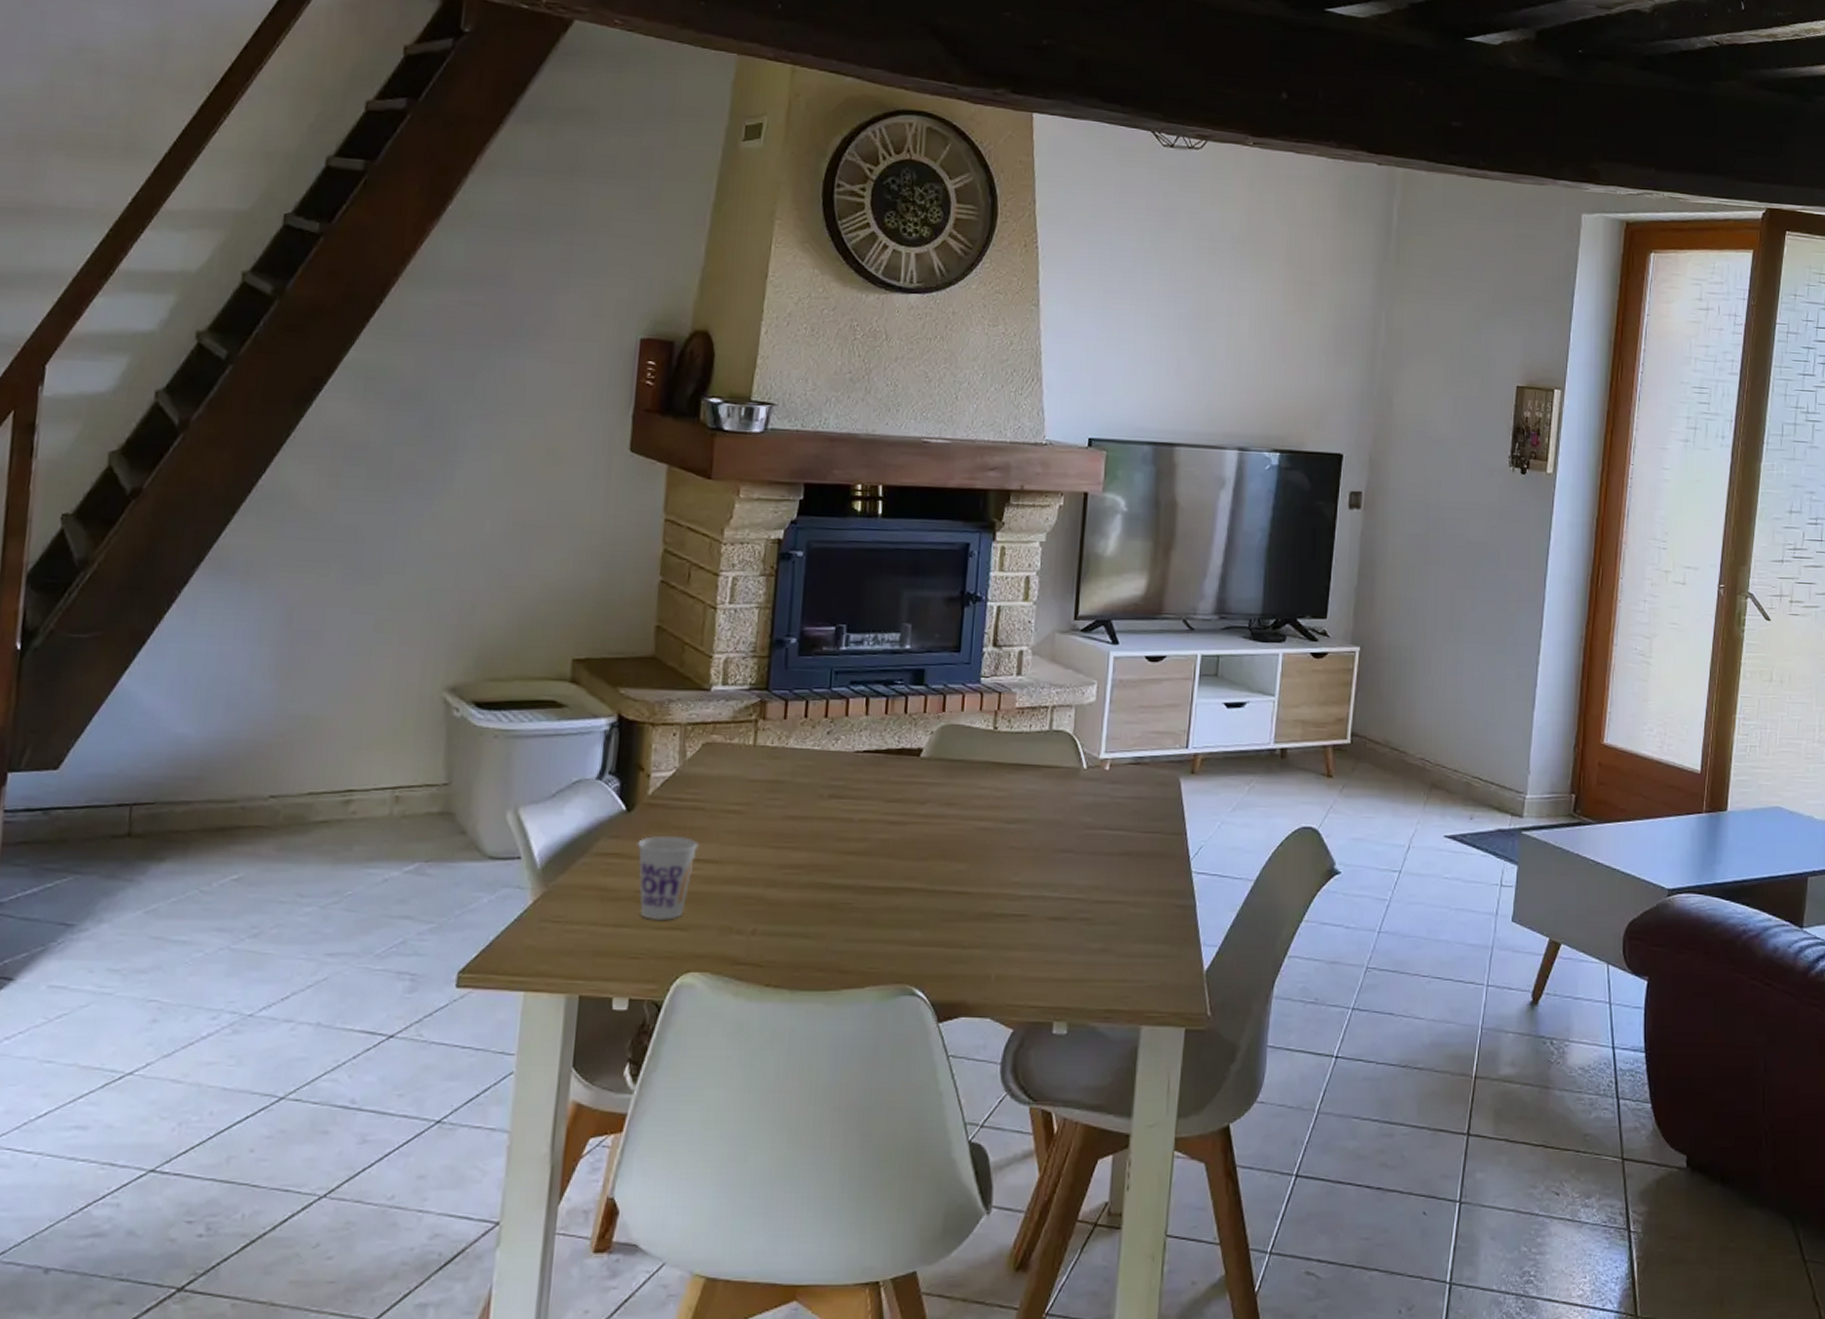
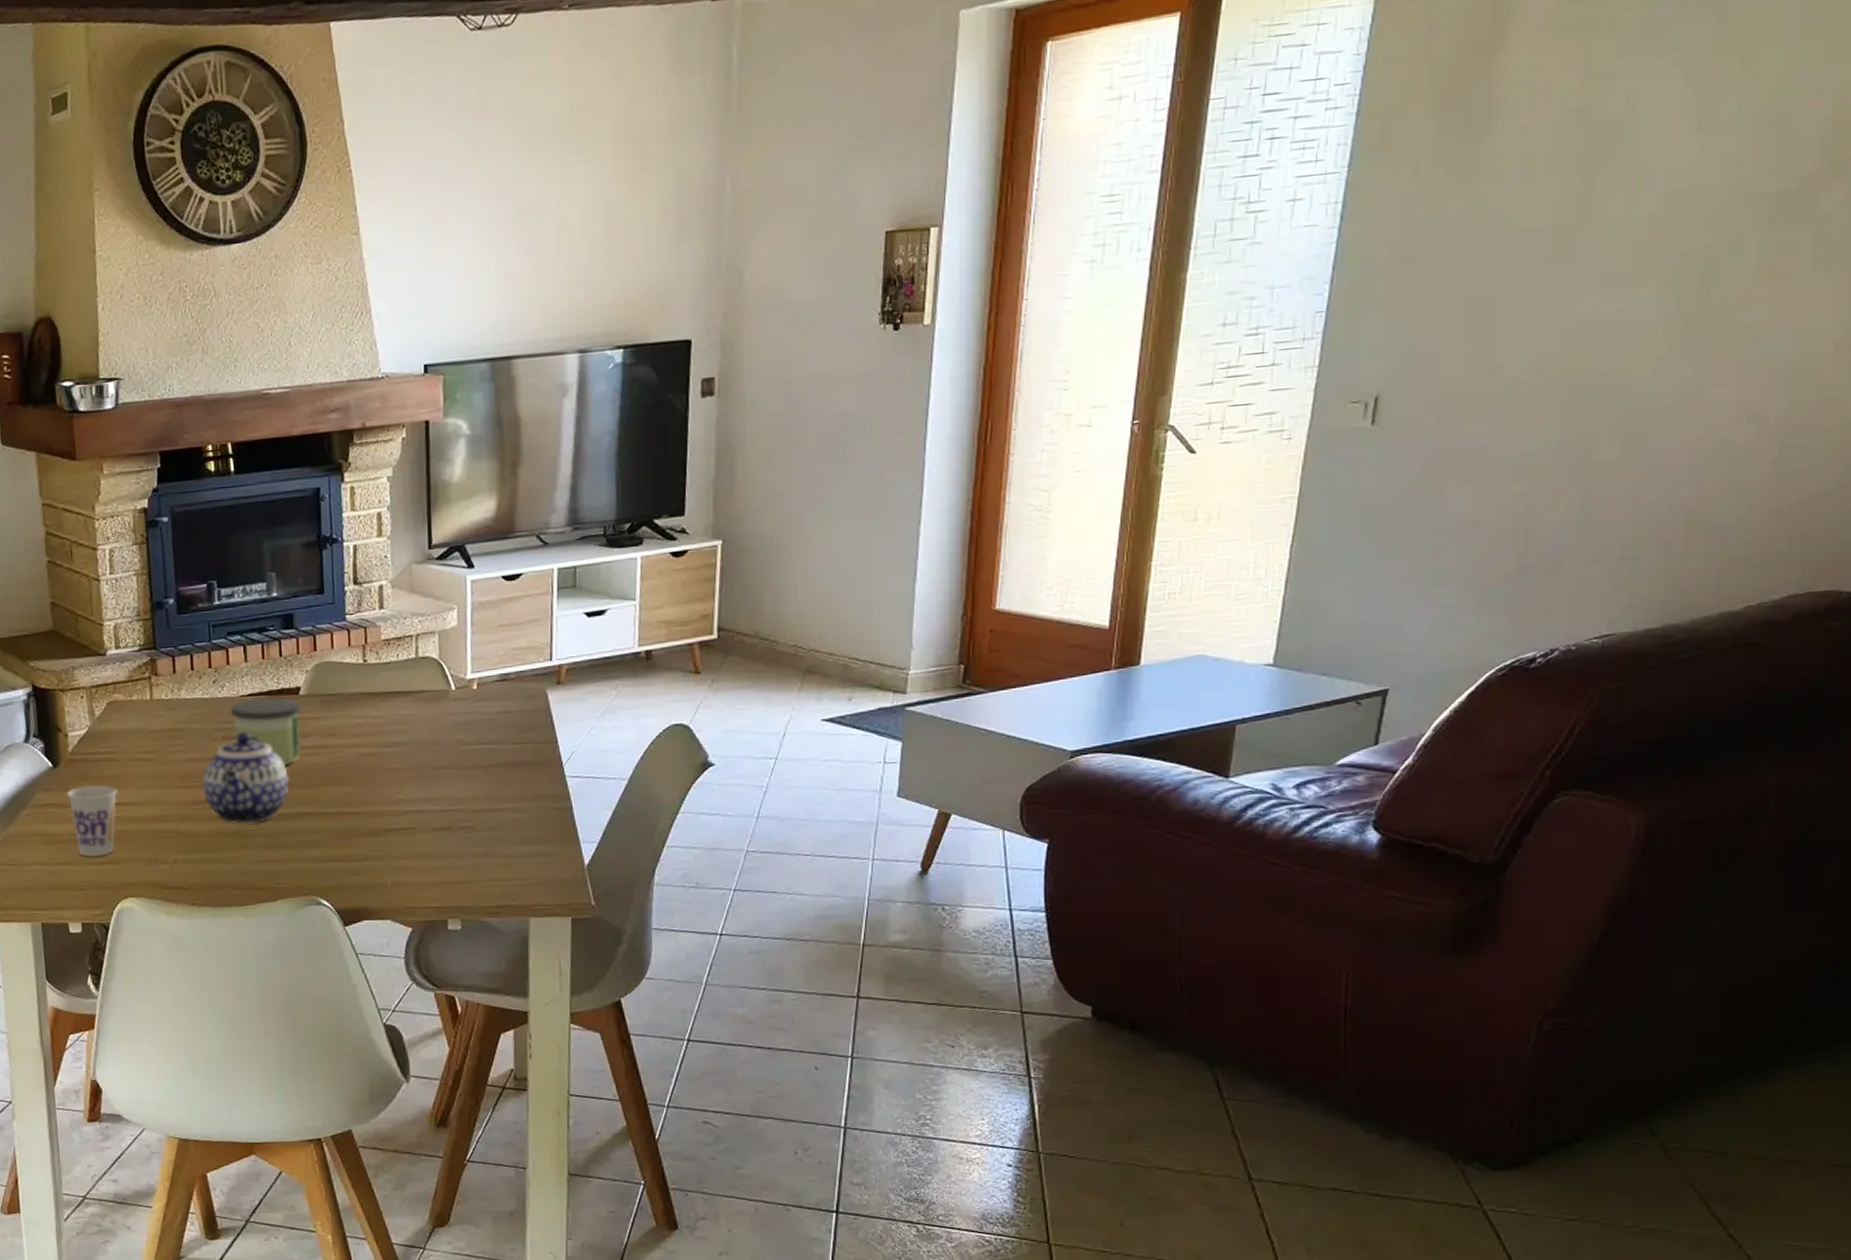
teapot: none [797,791,898,895] -> present [202,731,290,823]
candle: none [841,756,923,834] -> present [230,698,303,766]

